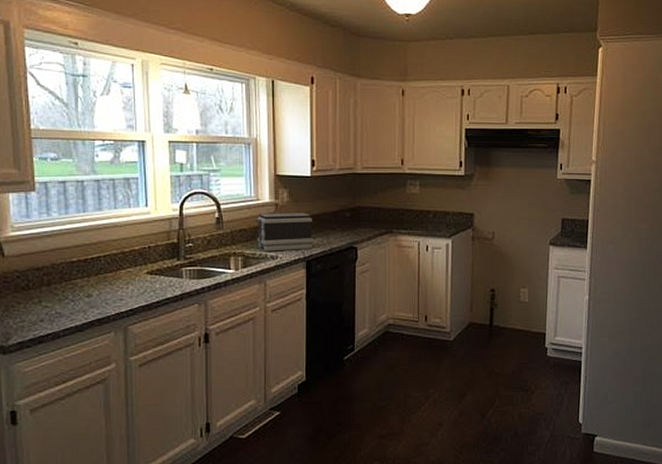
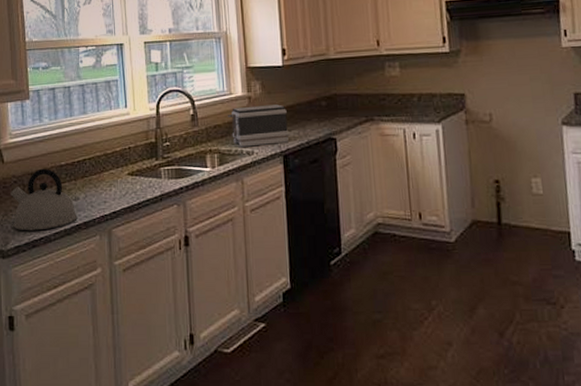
kettle: none [12,264,90,327] -> present [10,168,78,231]

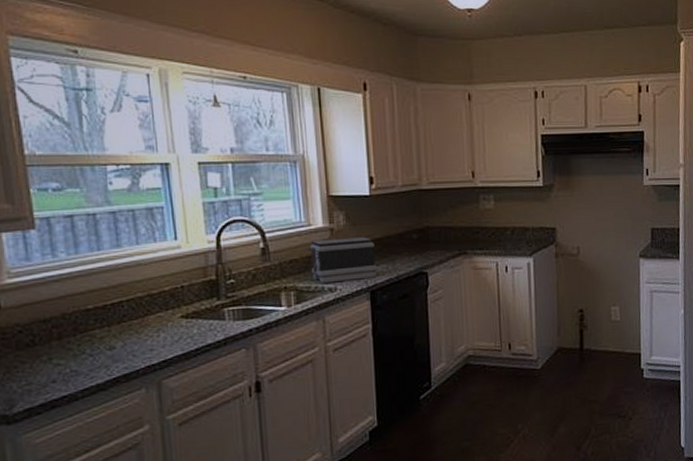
kettle: present [10,168,78,231] -> none [13,313,114,390]

